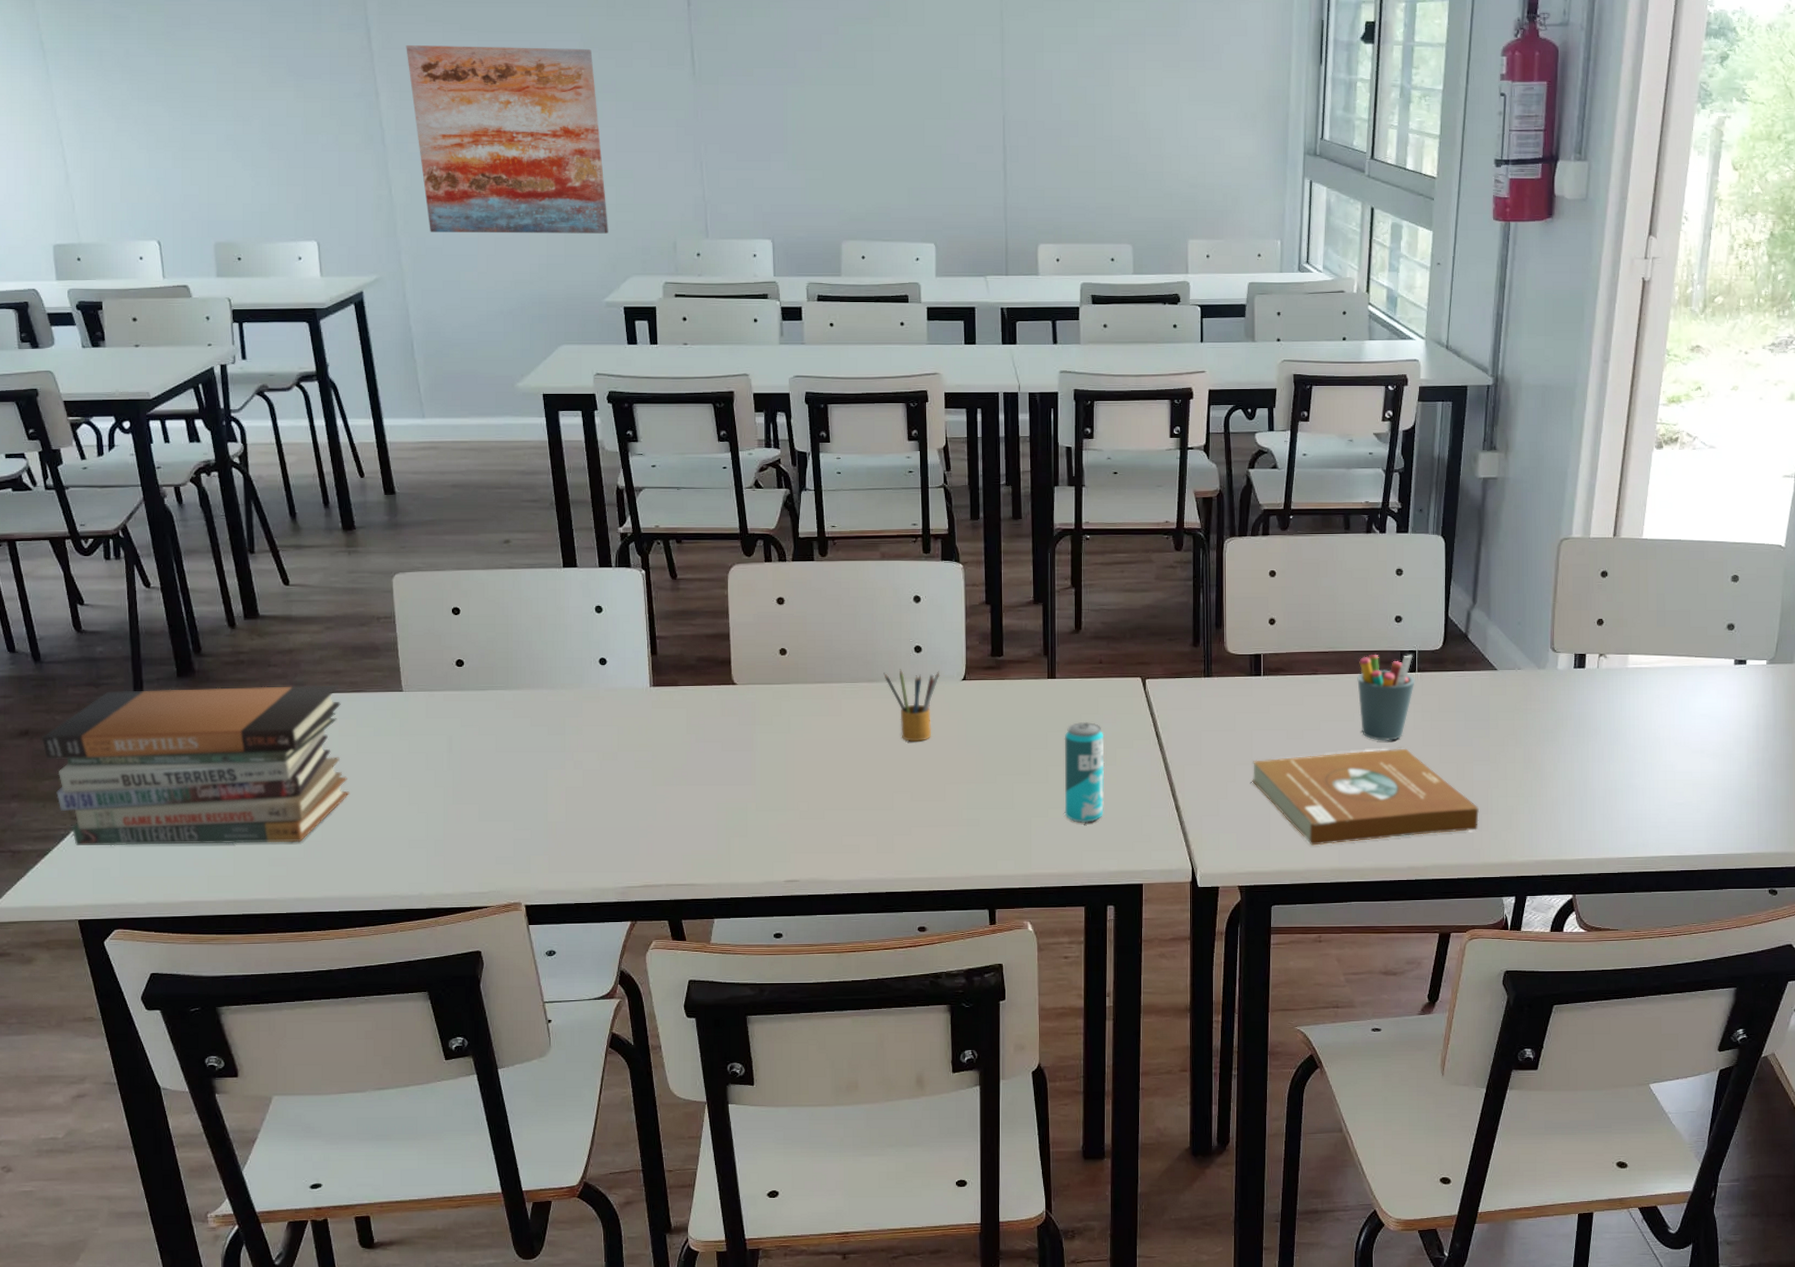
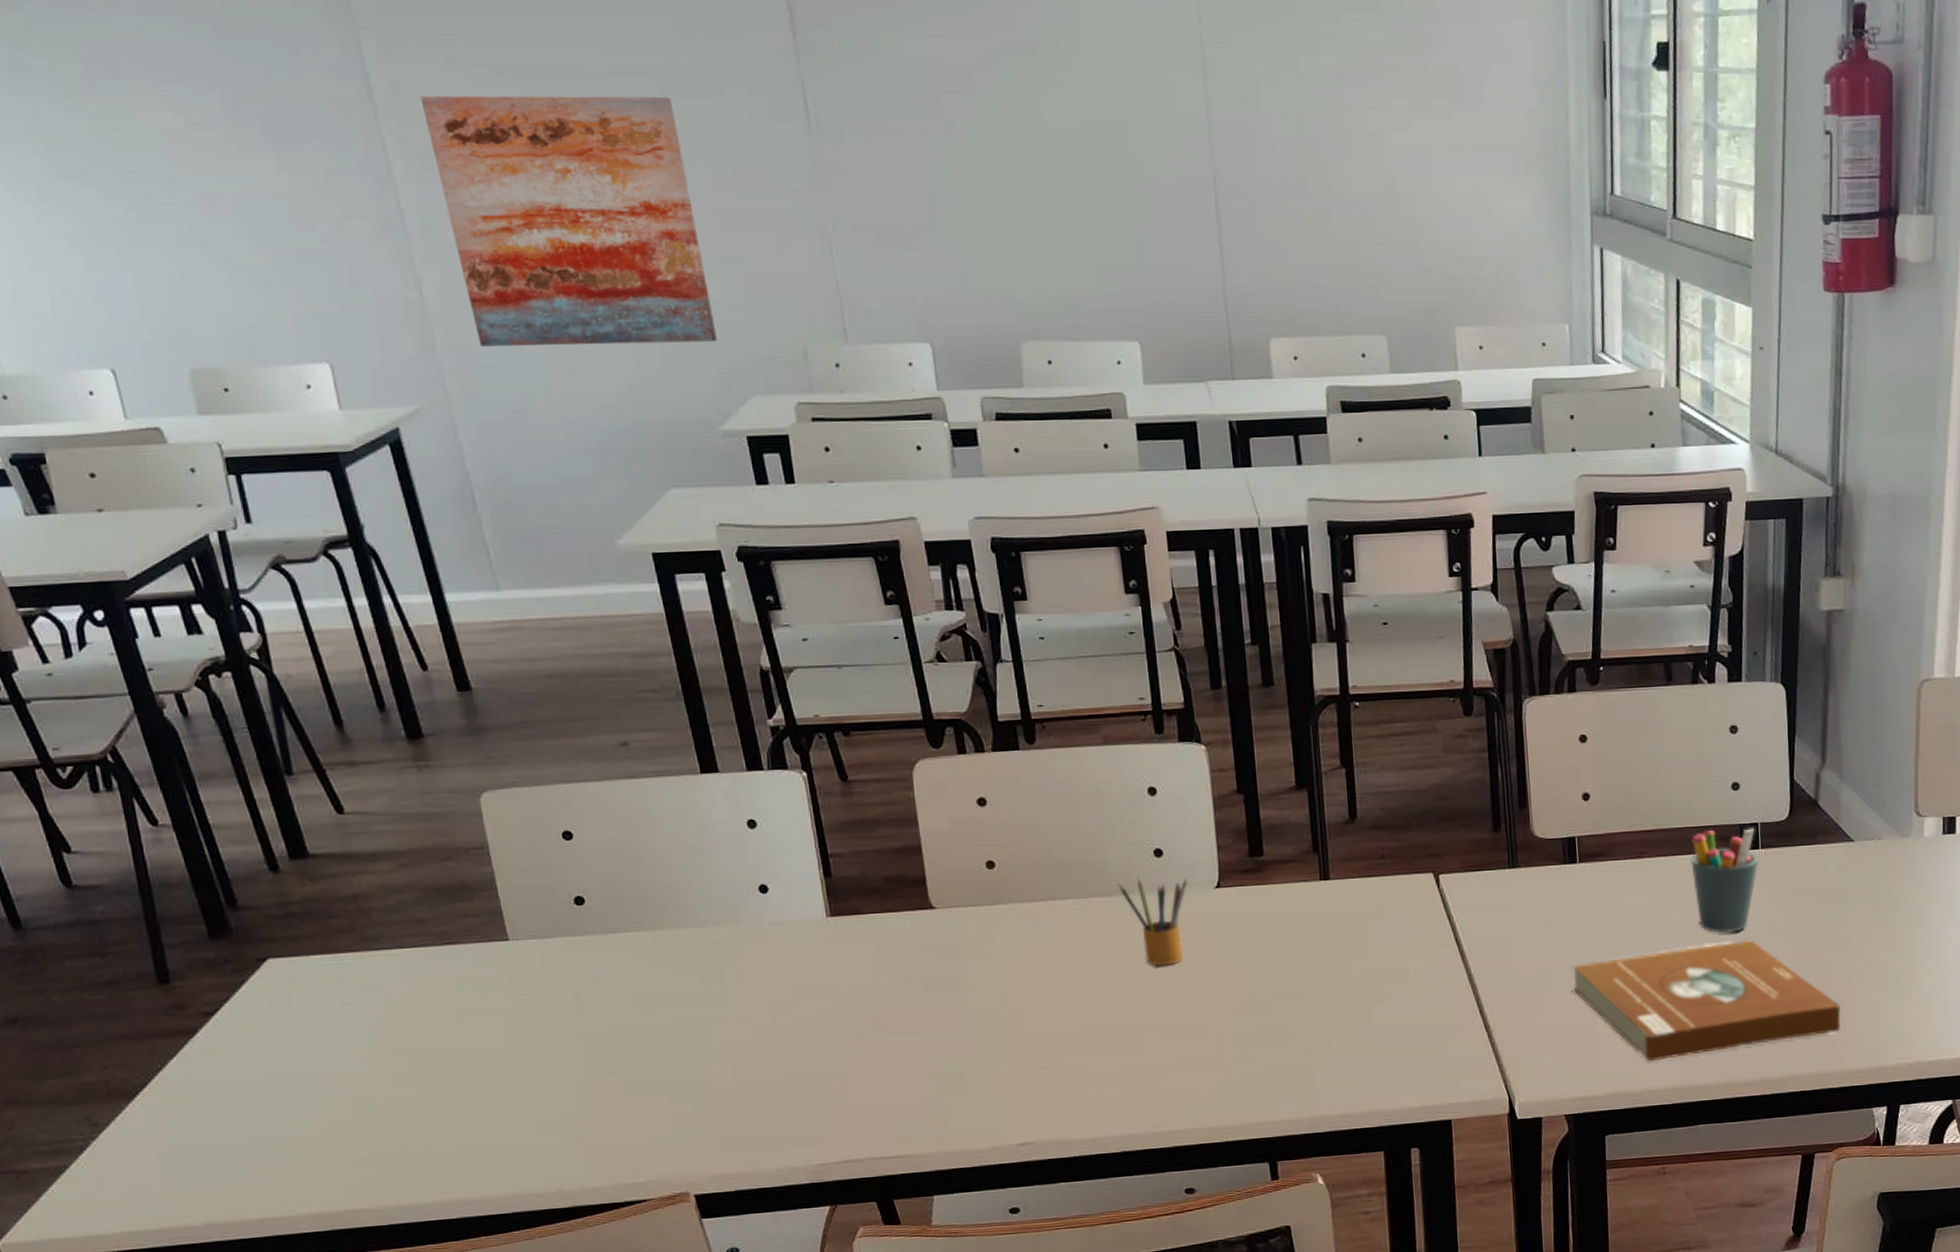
book stack: present [42,685,350,846] -> none [37,937,454,1159]
beverage can: present [1064,721,1105,824] -> none [1345,929,1399,1053]

